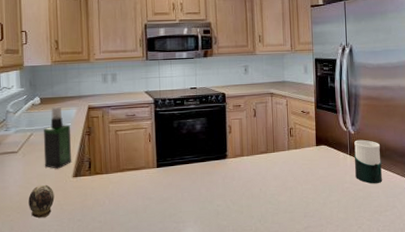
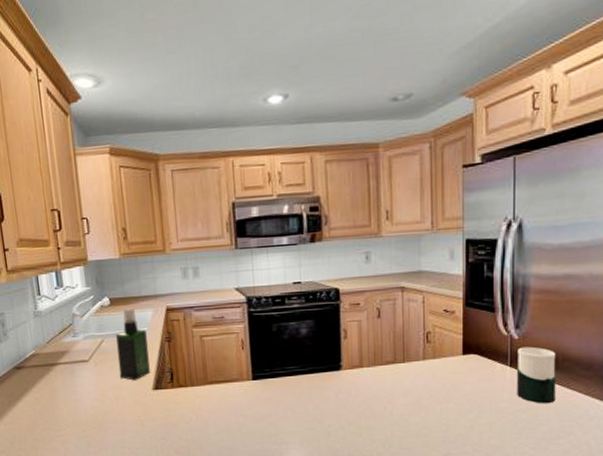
decorative egg: present [28,184,55,218] -> none [104,397,134,434]

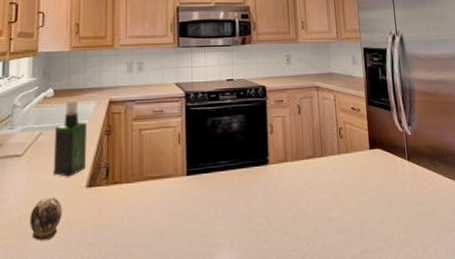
decorative egg: none [104,397,134,434] -> present [30,196,63,240]
cup: present [516,346,558,404] -> none [412,142,447,196]

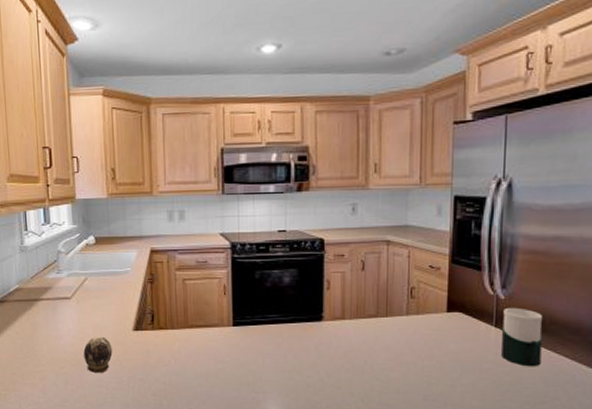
spray bottle: present [53,99,87,177] -> none [99,247,131,320]
cup: none [412,142,447,196] -> present [501,307,544,367]

